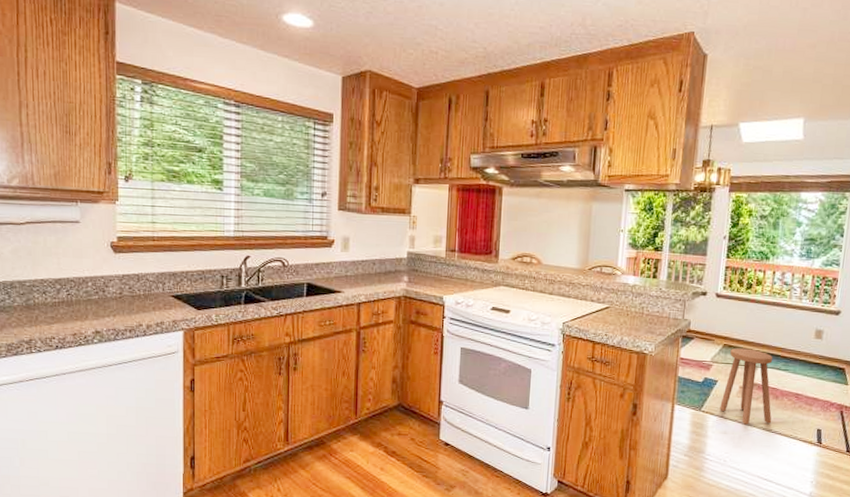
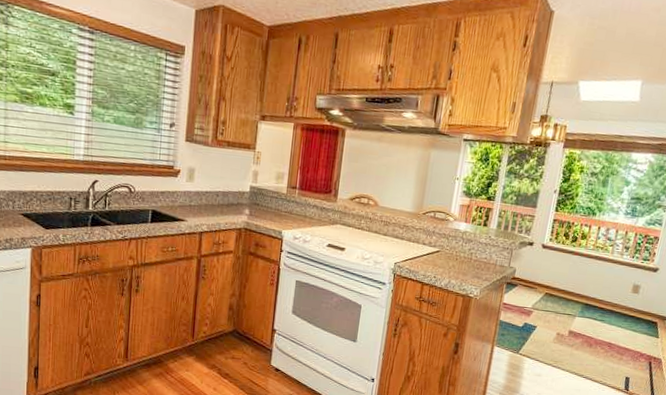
stool: present [720,348,773,425] -> none [536,297,591,369]

